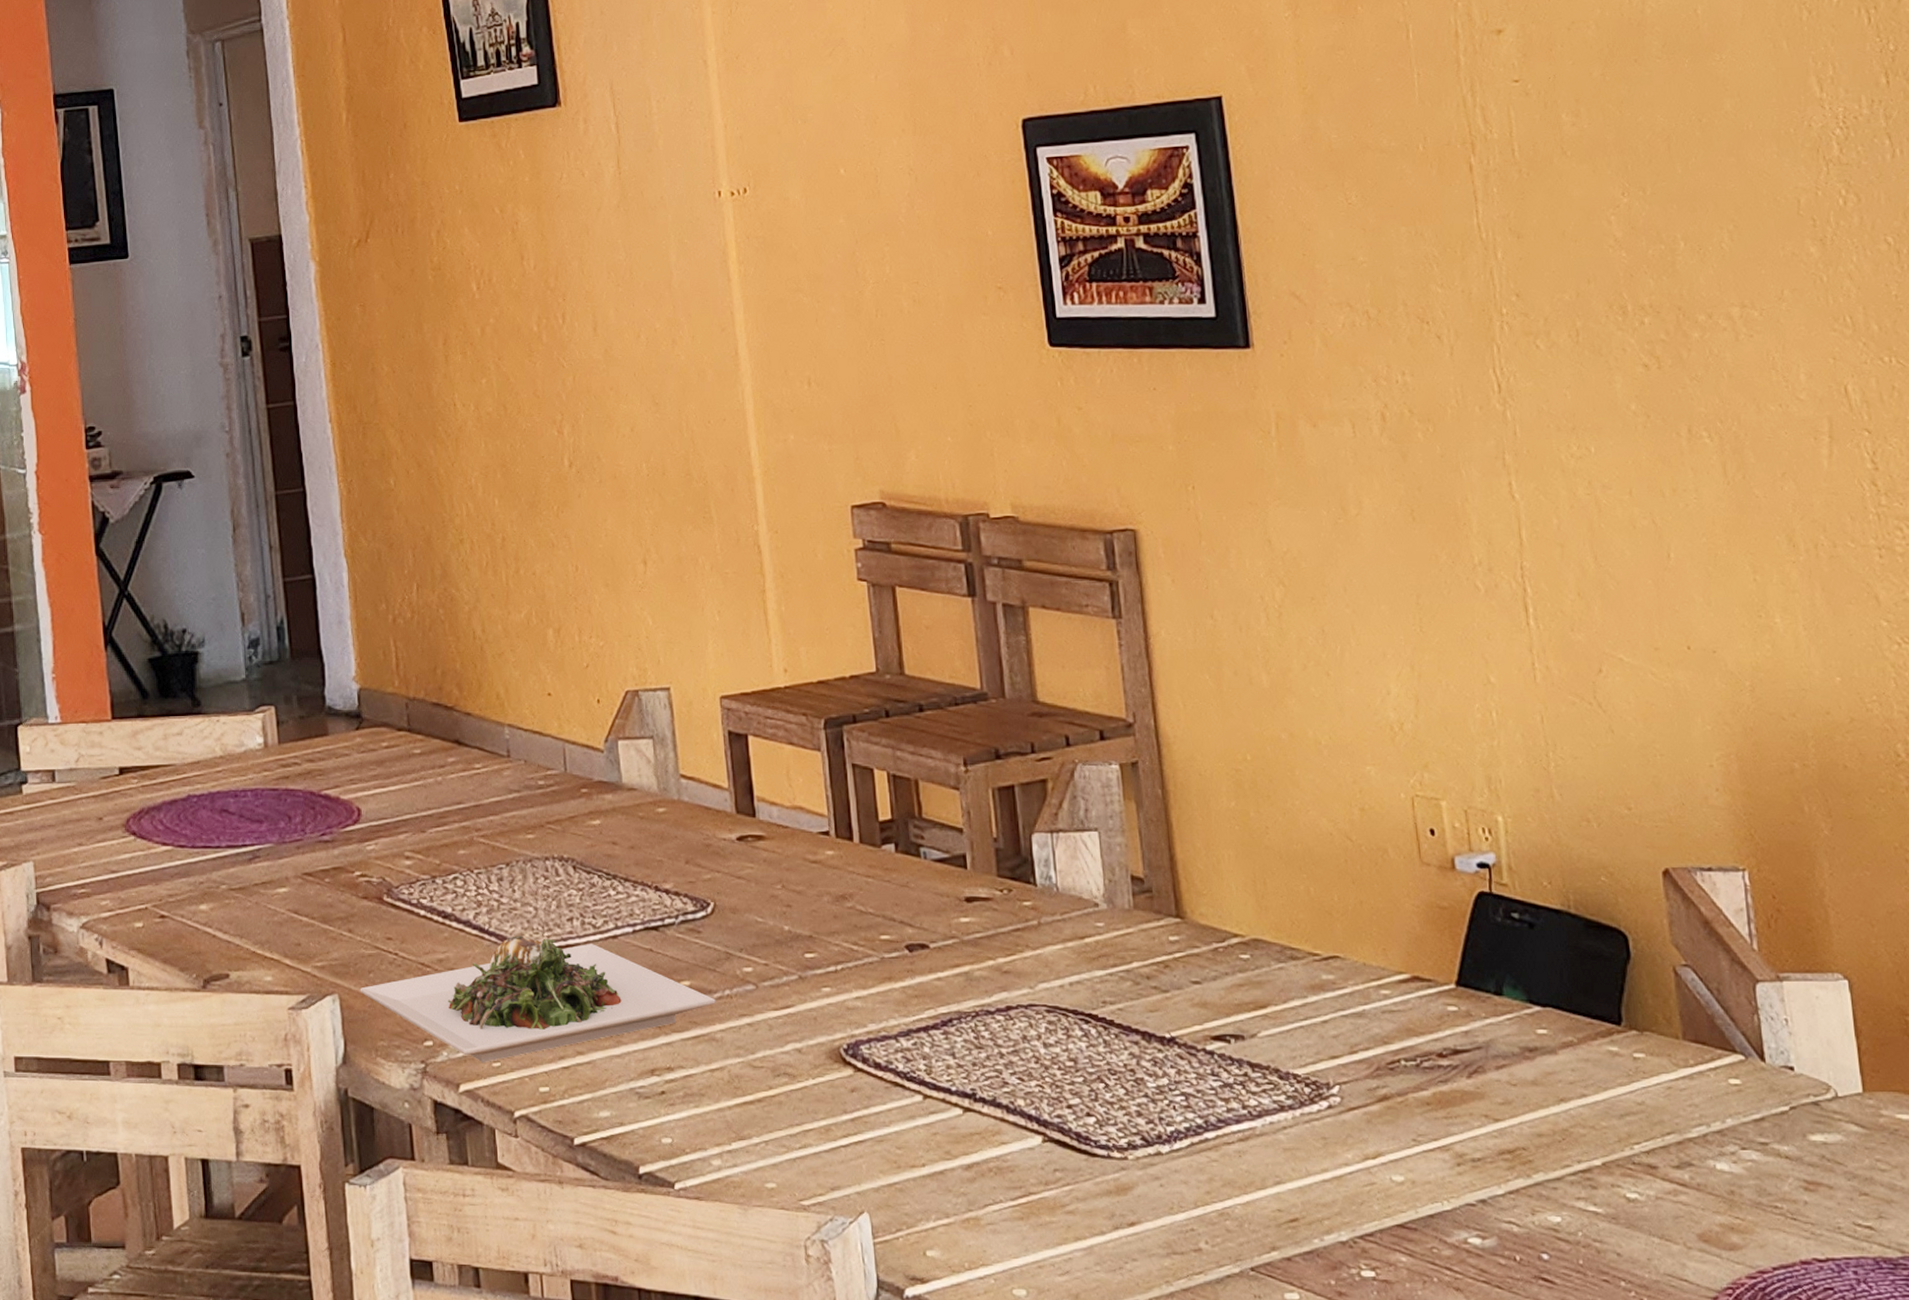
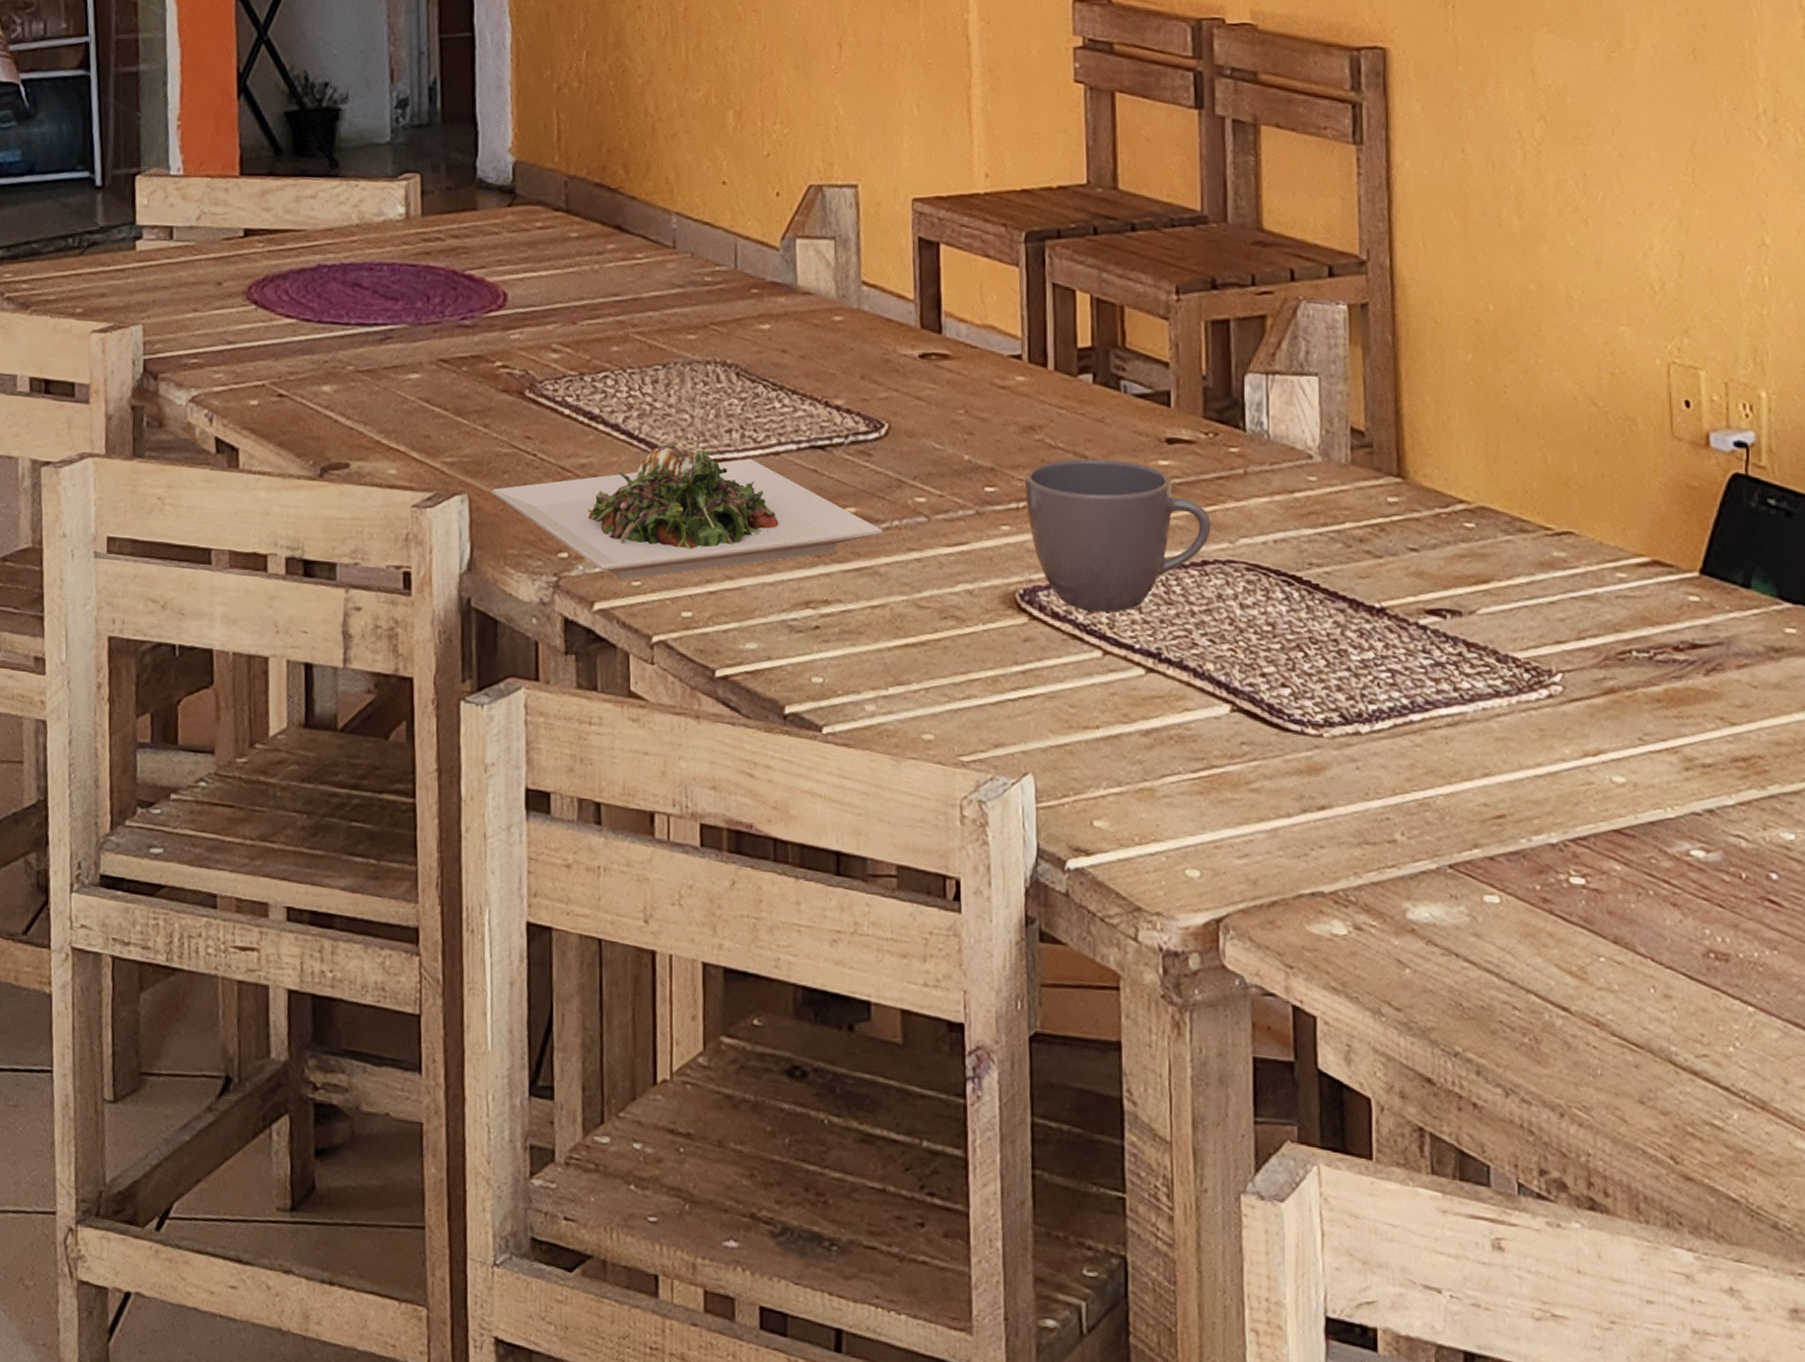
cup: none [840,920,1012,1059] -> present [1024,458,1211,612]

